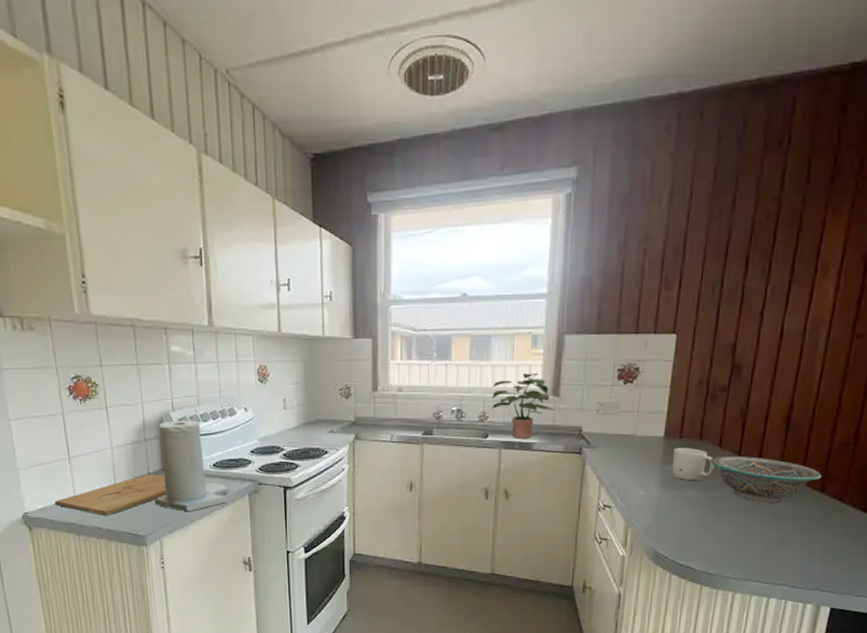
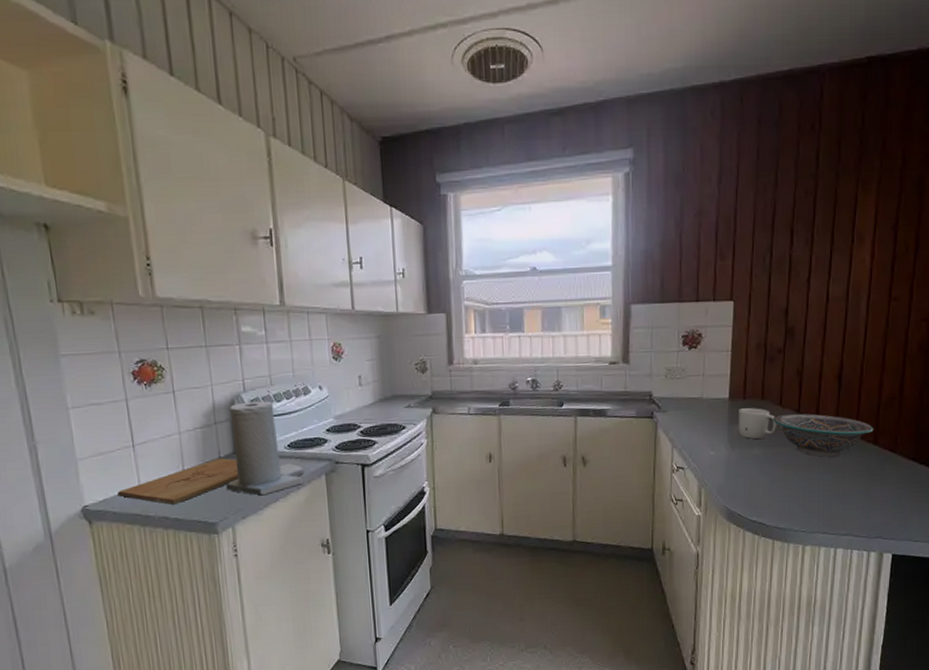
potted plant: present [491,372,556,440] -> none [564,341,627,407]

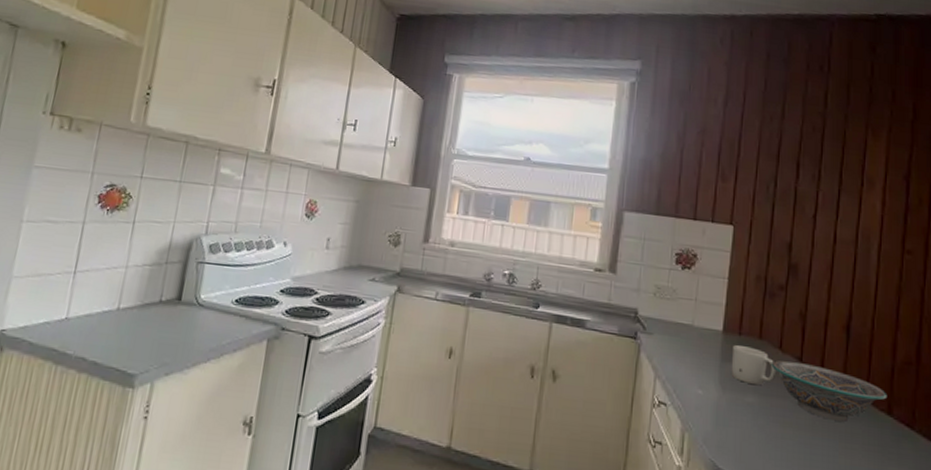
cutting board: present [117,458,239,506] -> none [40,301,178,346]
paper towel: present [226,401,304,496] -> none [157,245,247,353]

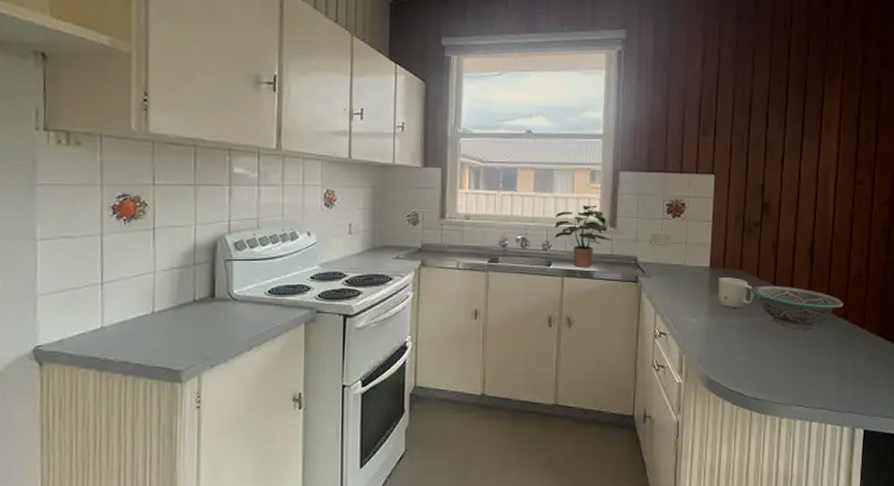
potted plant: none [545,245,612,316] -> present [554,205,613,268]

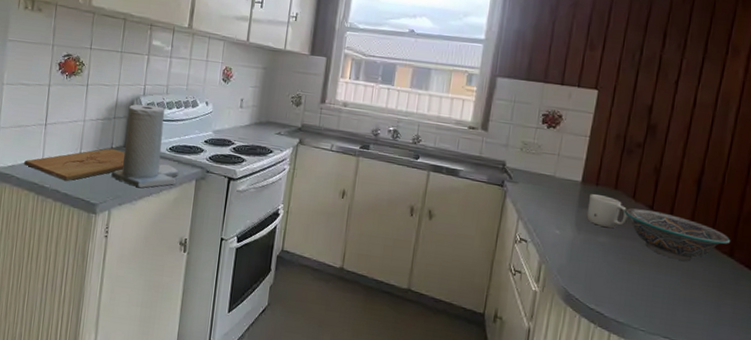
cutting board: none [76,301,213,350] -> present [24,148,126,182]
paper towel: none [197,244,283,343] -> present [111,104,179,188]
potted plant: present [554,205,613,268] -> none [425,106,483,166]

